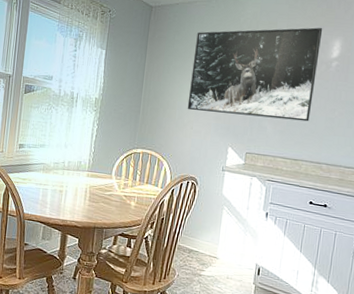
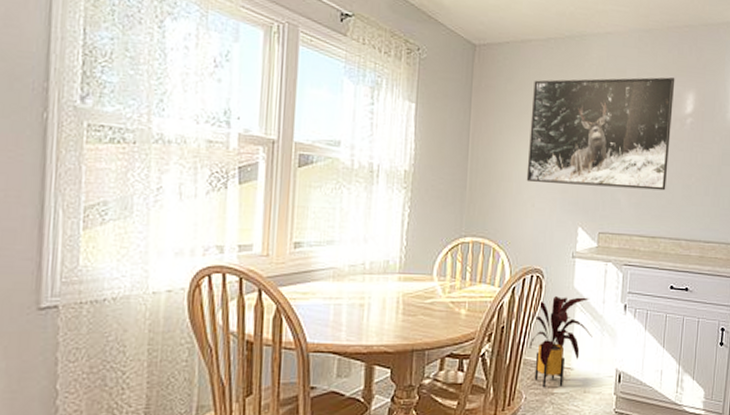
house plant: none [183,200,236,271] -> present [529,296,592,388]

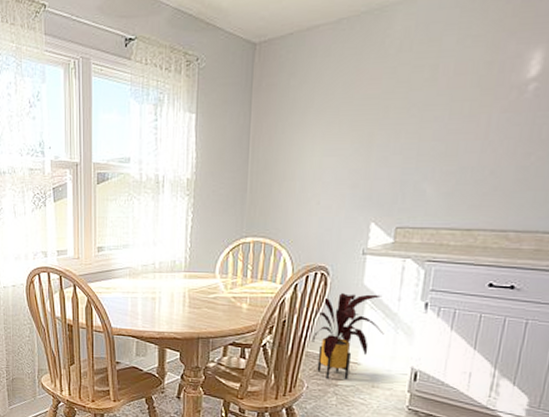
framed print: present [526,77,675,191] -> none [311,35,515,178]

